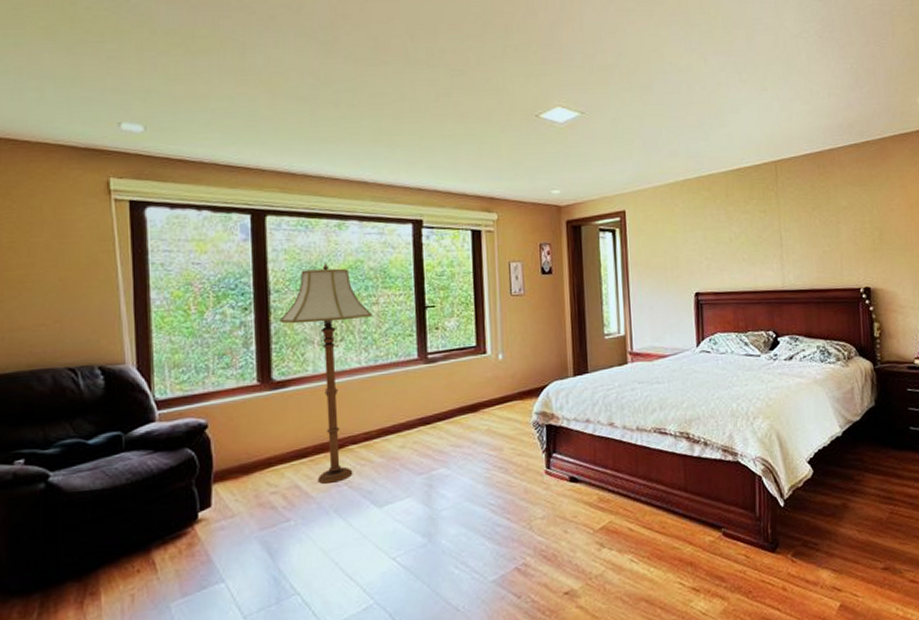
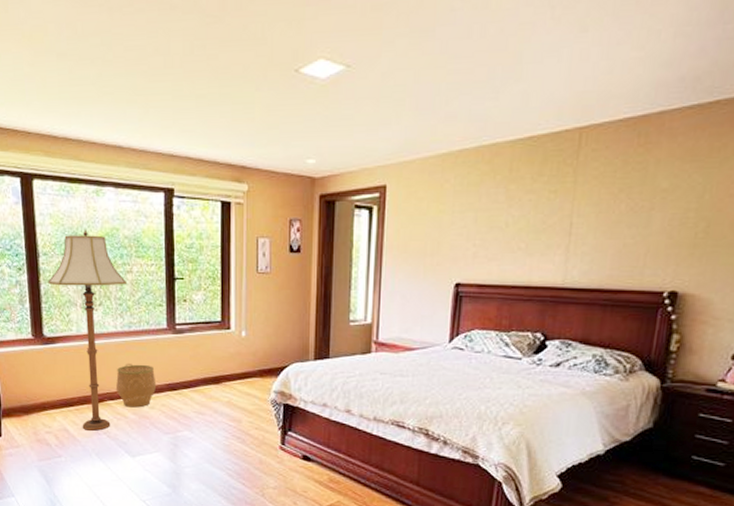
basket: none [360,400,407,450] -> present [116,364,157,408]

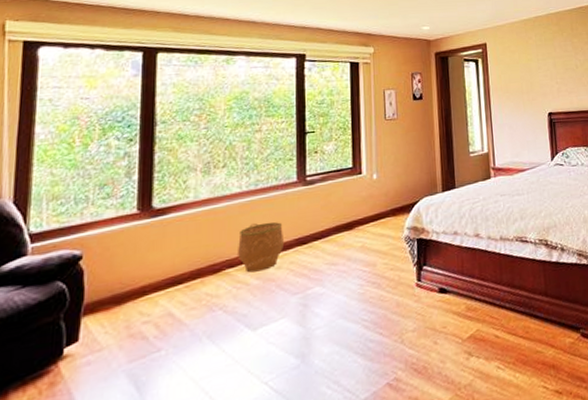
floor lamp: present [48,229,127,431] -> none [164,95,255,310]

